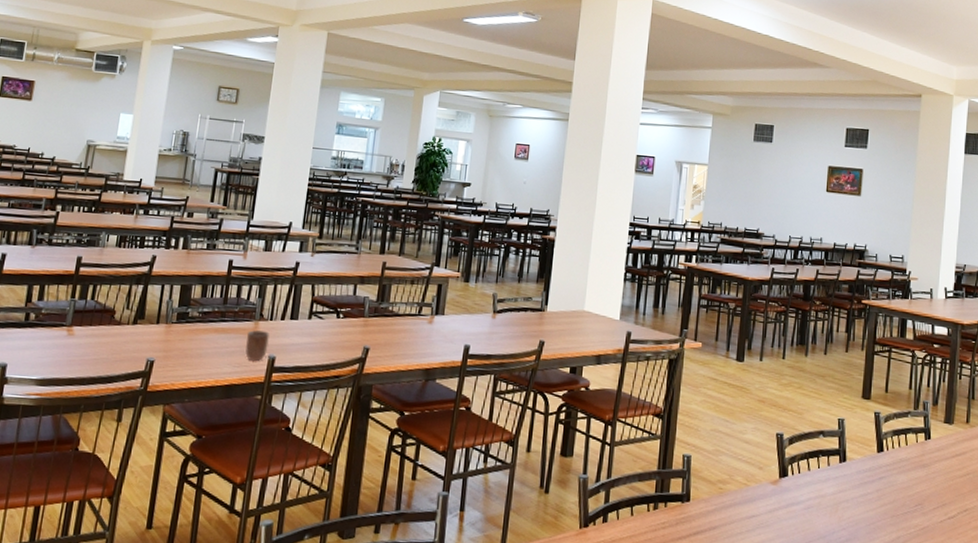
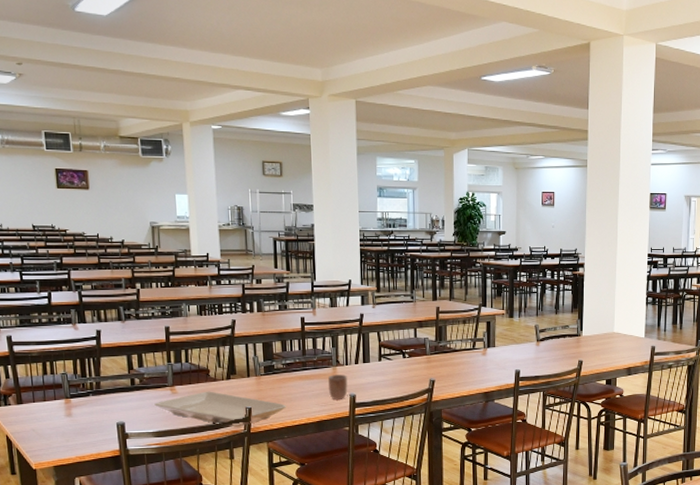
tray: none [45,336,194,383] -> present [154,391,286,427]

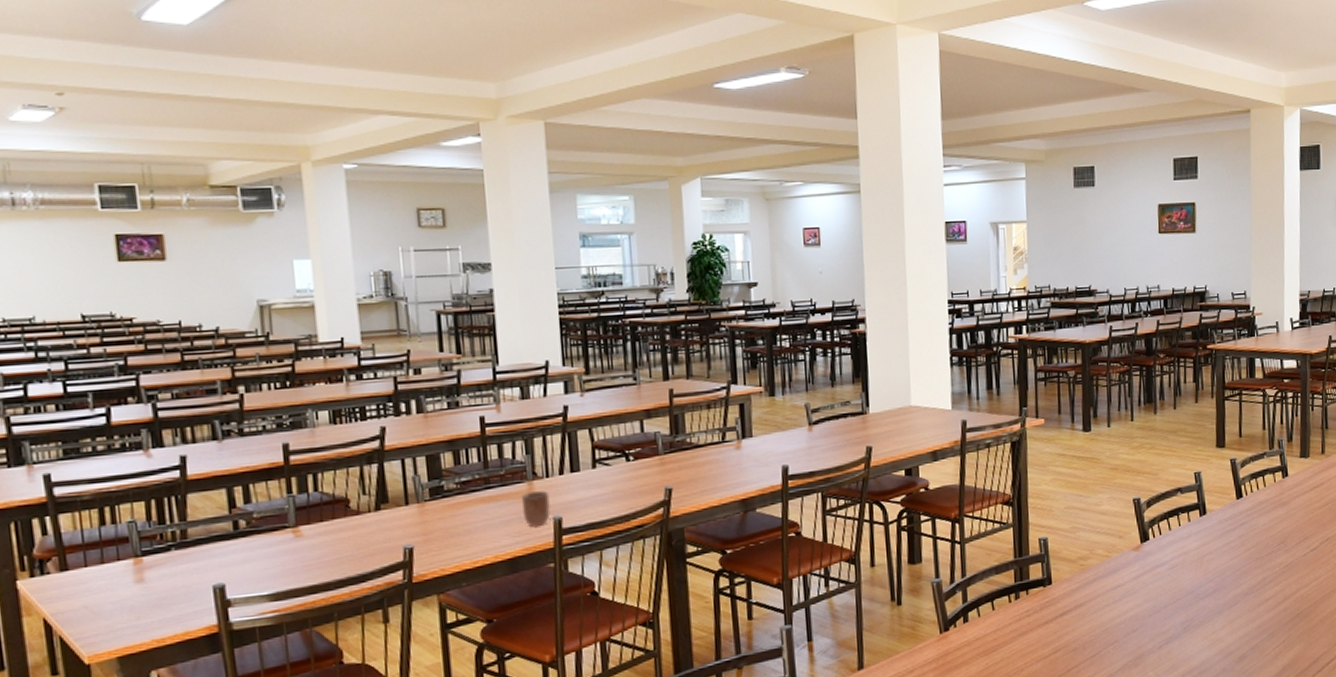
tray: present [154,391,286,427] -> none [269,529,463,578]

